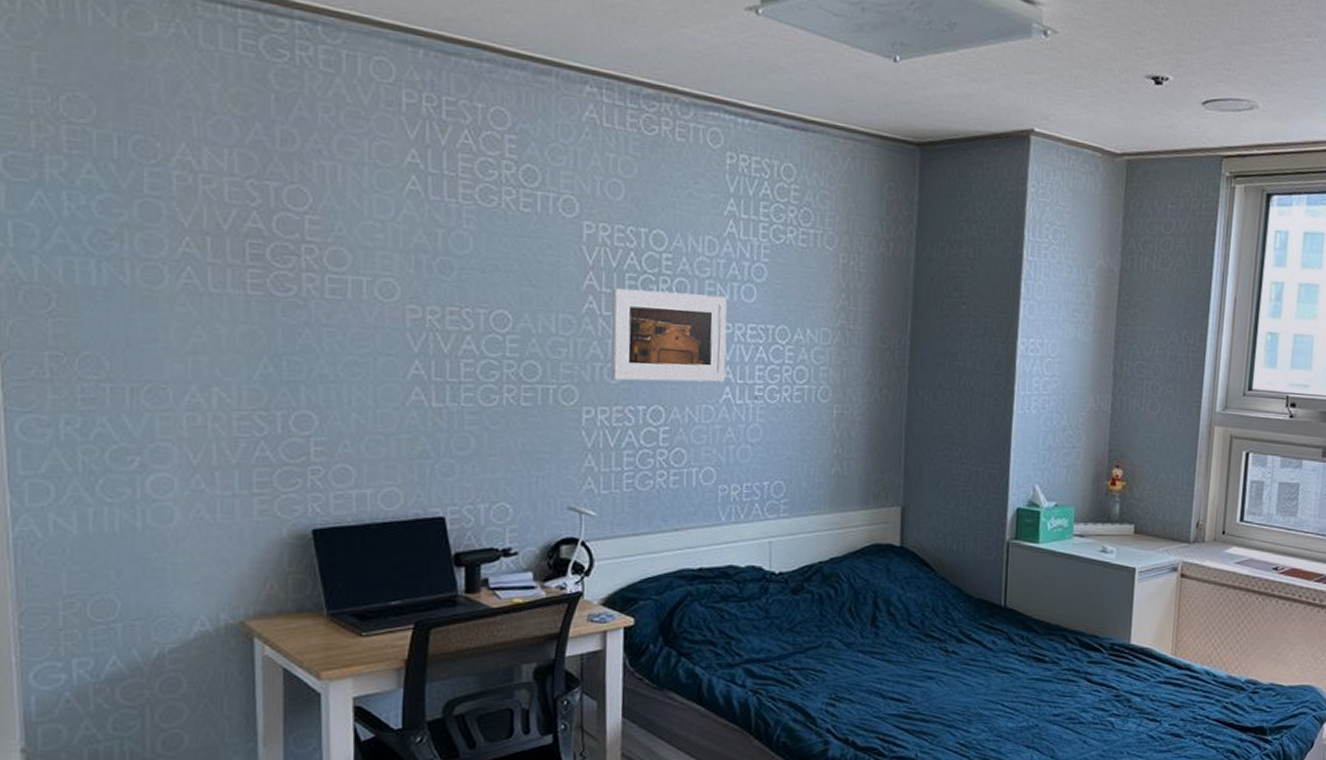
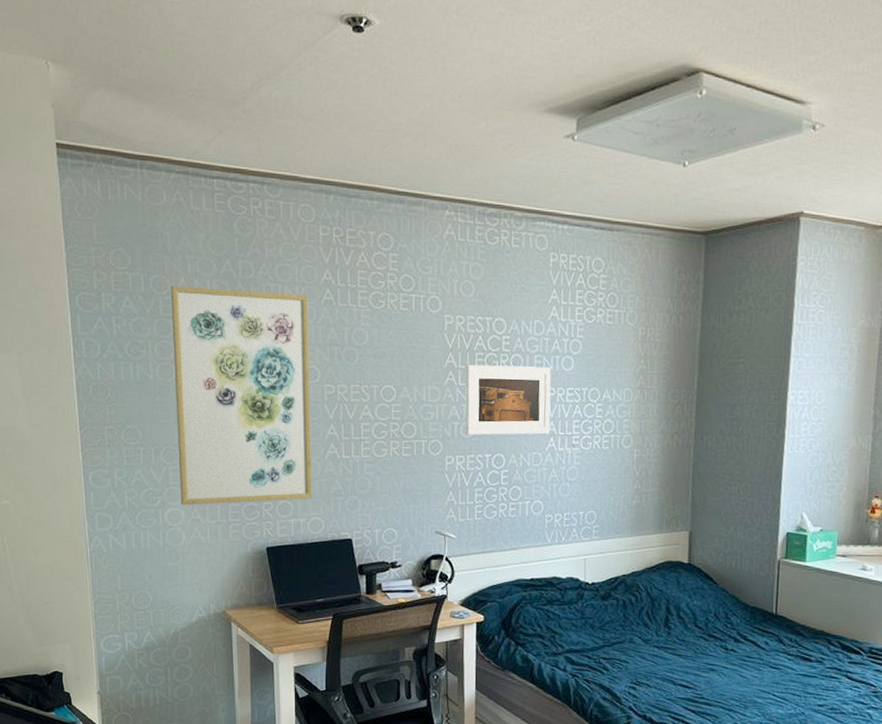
wall art: none [162,152,386,470] -> present [170,285,312,505]

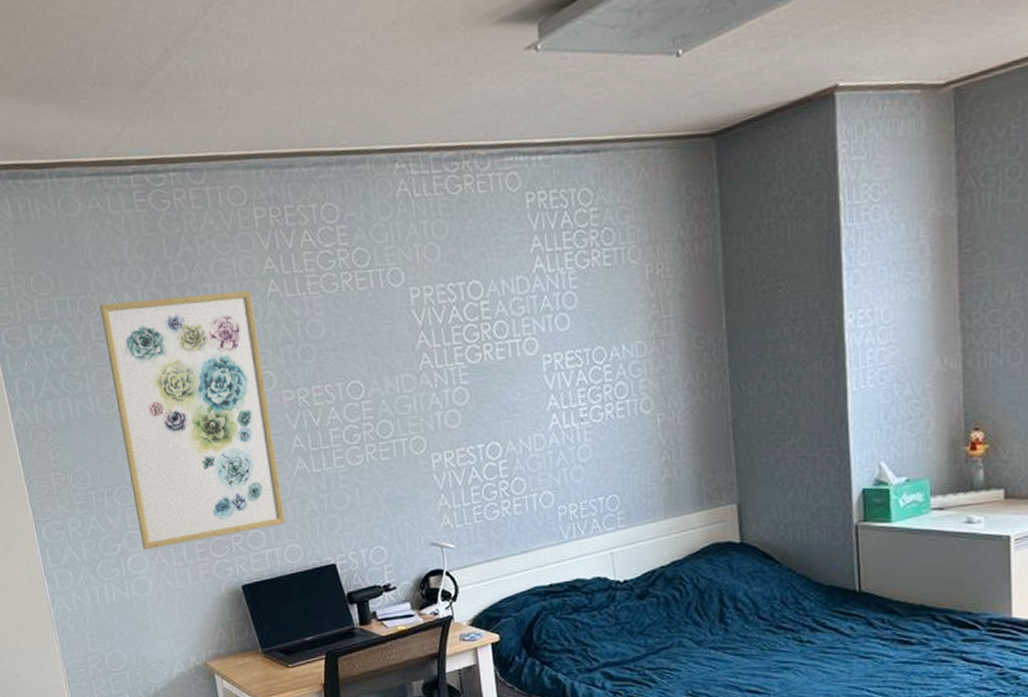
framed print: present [465,364,551,435] -> none [442,330,551,425]

